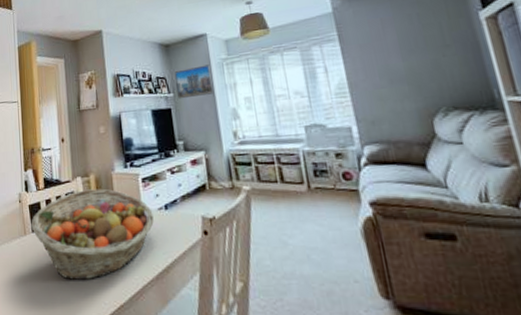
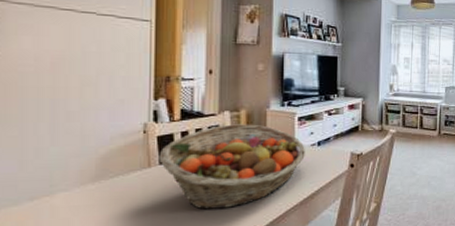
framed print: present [175,64,213,100] -> none [346,23,380,50]

